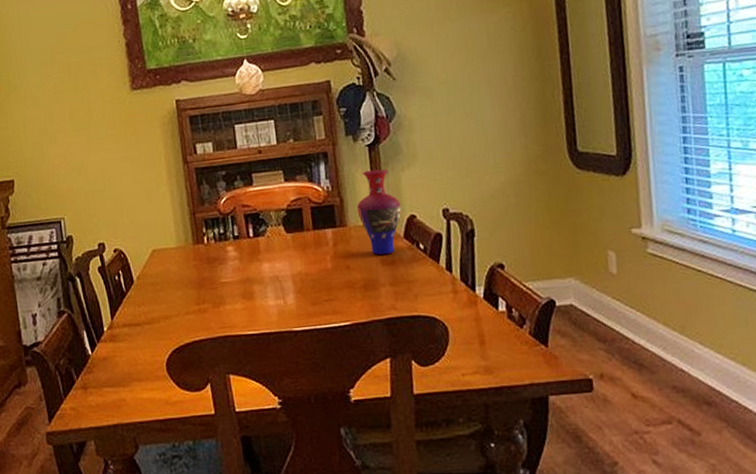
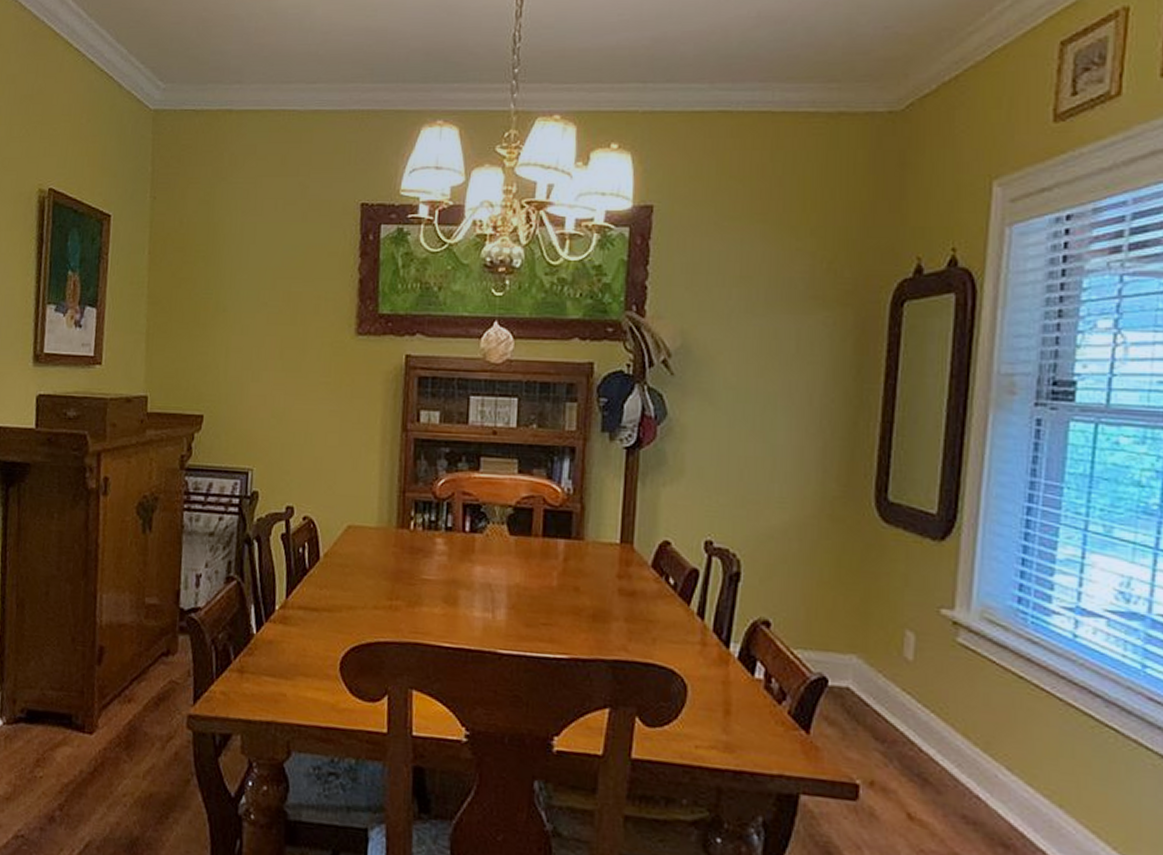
vase: present [356,169,402,256] -> none [599,477,655,584]

